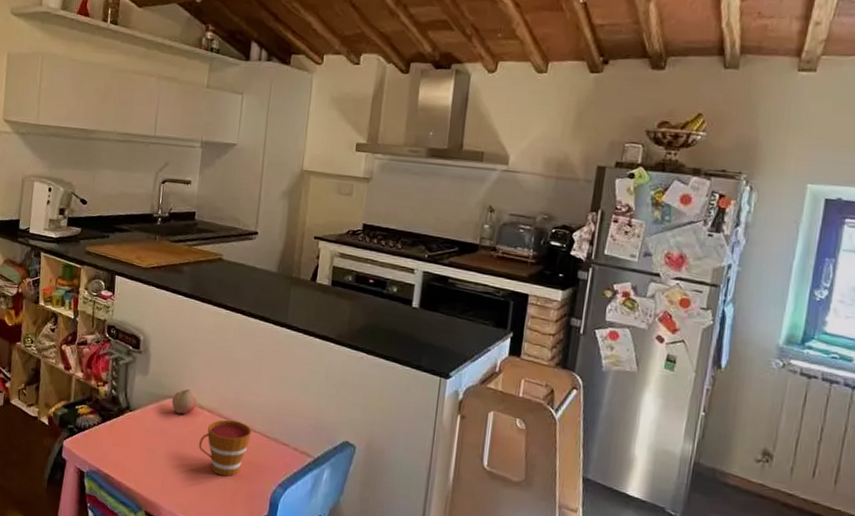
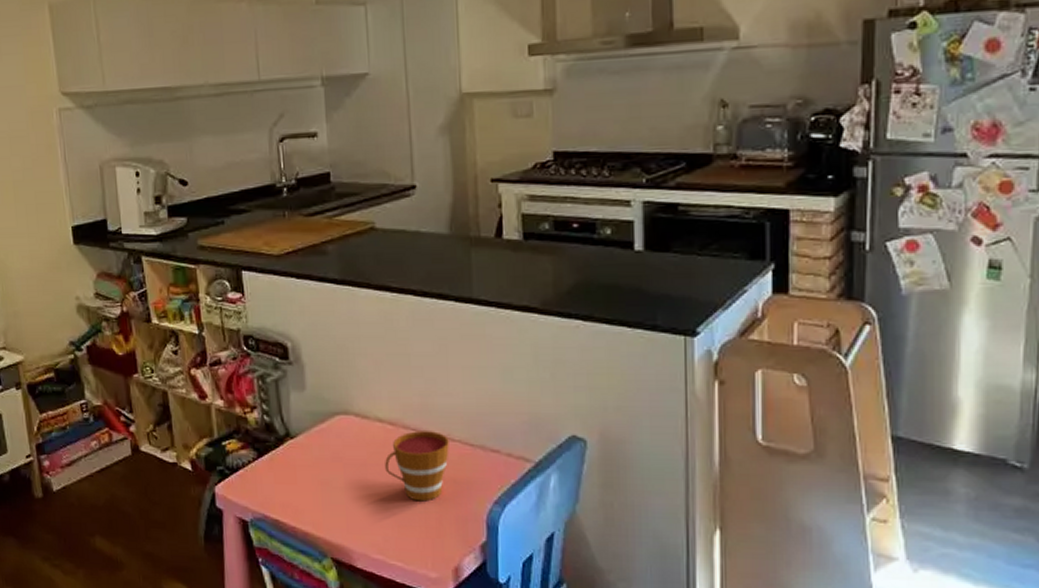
fruit: present [172,389,197,415] -> none [342,401,374,433]

